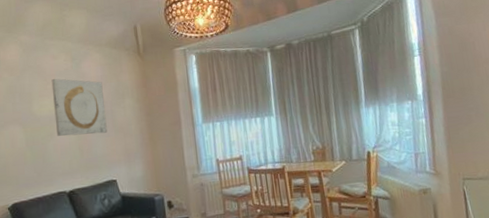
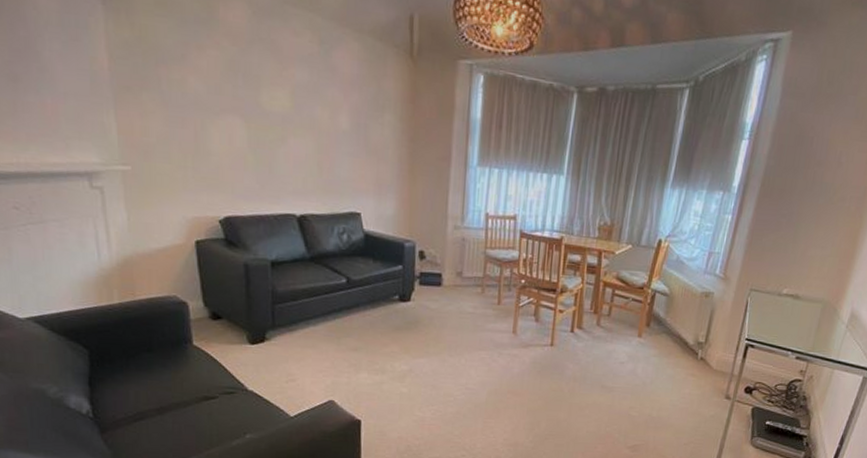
wall art: present [51,78,107,137] -> none [288,63,358,152]

